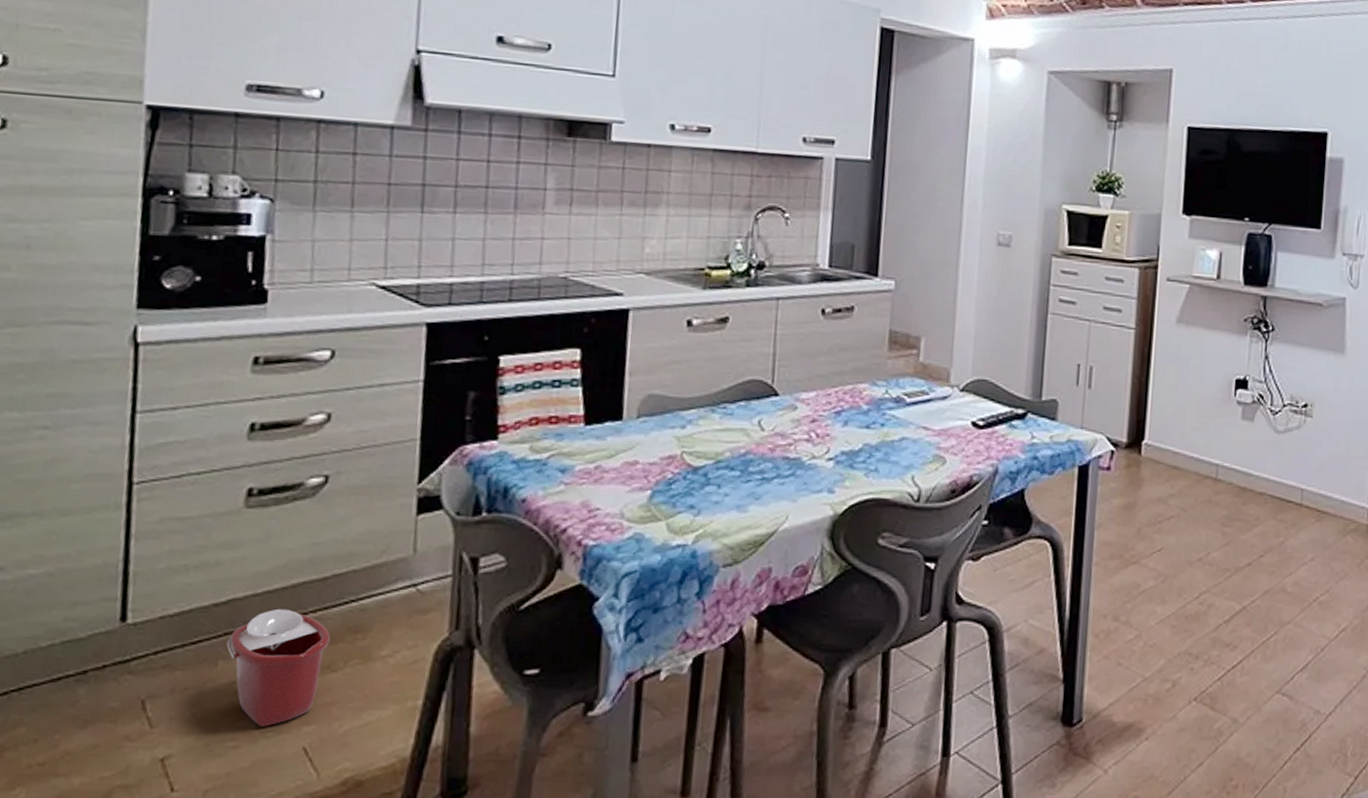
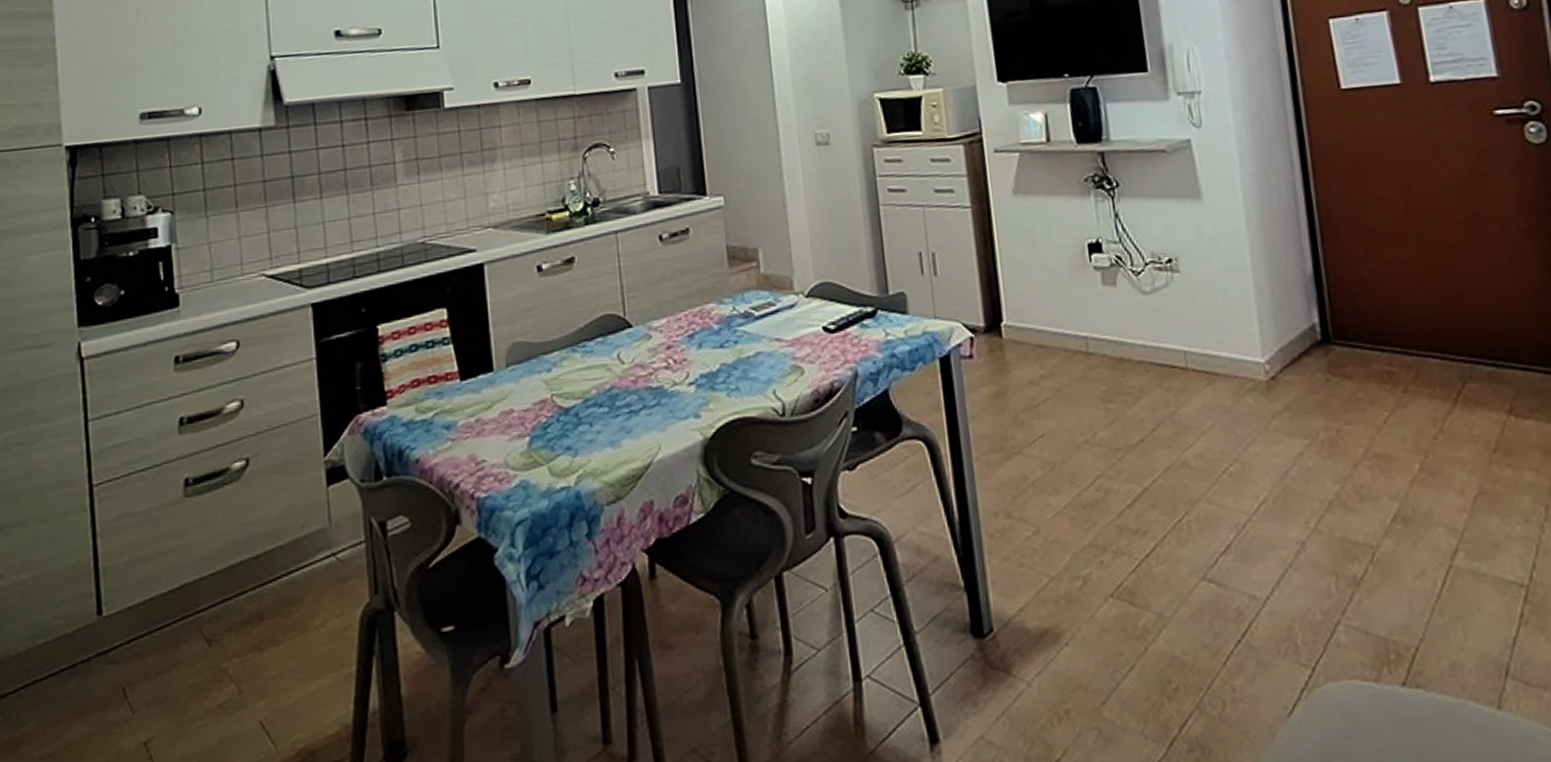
bucket: present [226,608,330,728] -> none [185,589,269,706]

